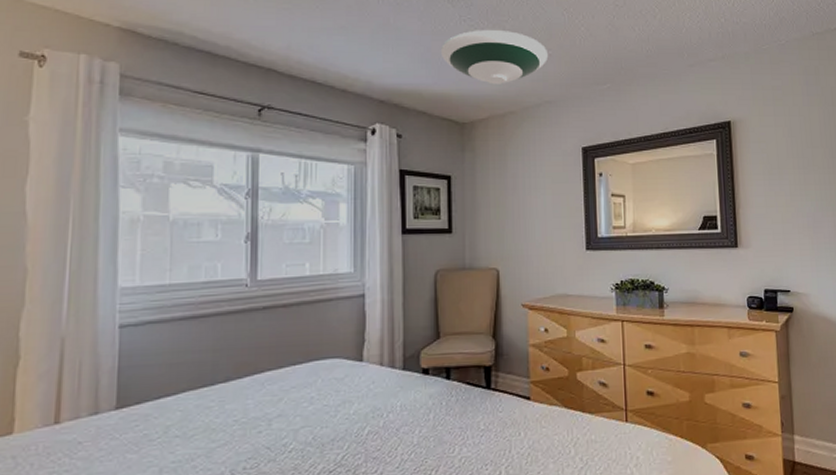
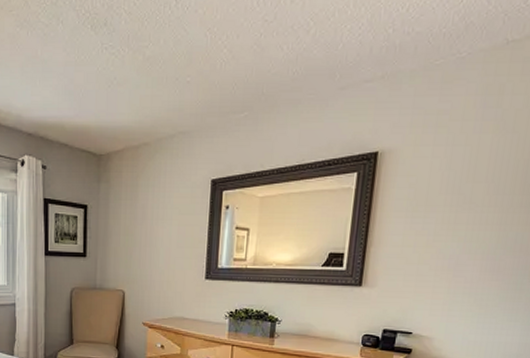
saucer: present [440,29,549,85] -> none [82,56,187,115]

